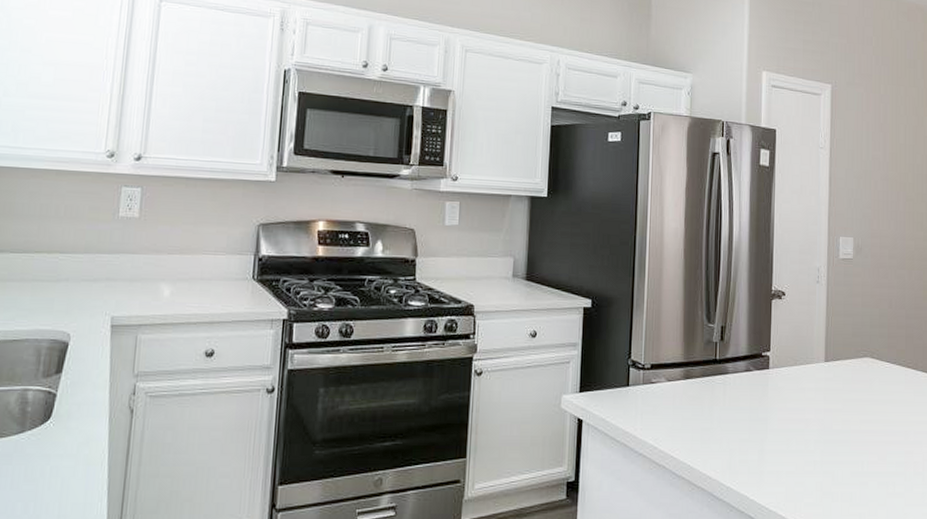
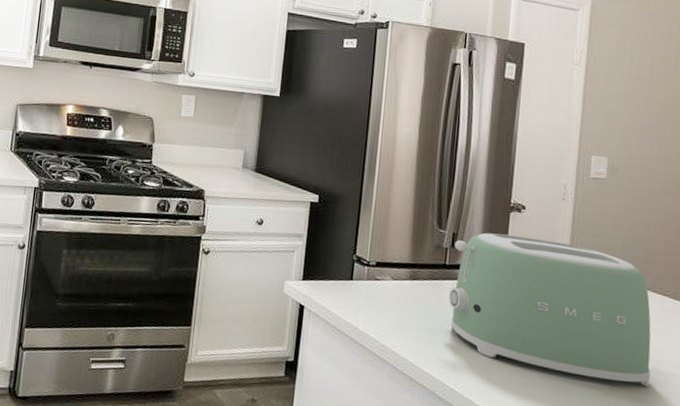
toaster: none [721,322,900,458] -> present [449,233,651,387]

